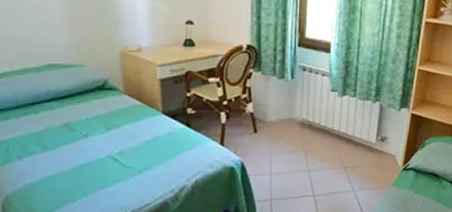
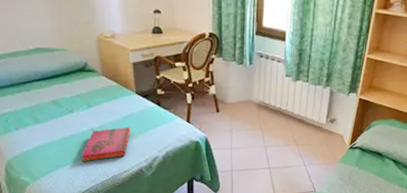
hardback book: none [95,152,155,195] -> present [81,127,131,162]

